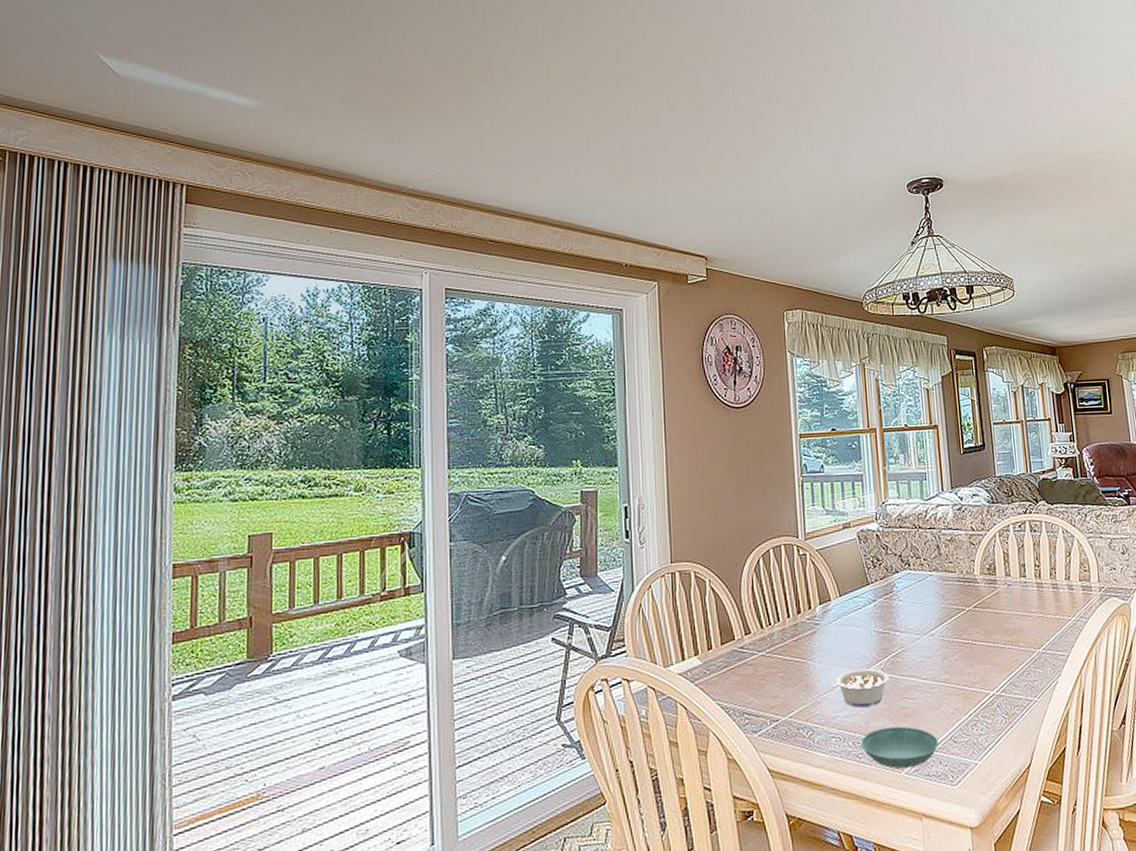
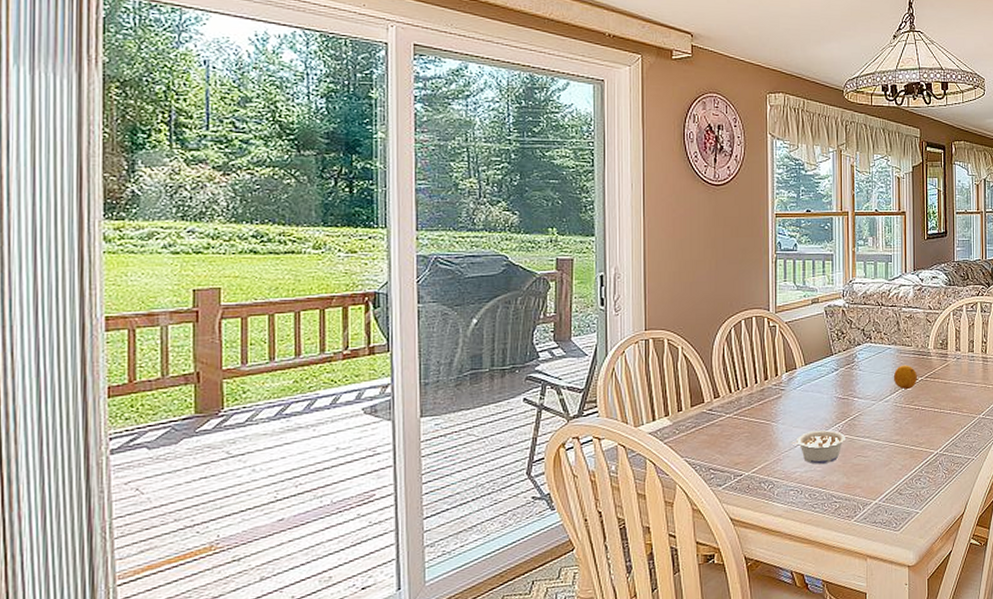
saucer: present [861,726,938,769] -> none [816,480,885,517]
fruit: none [937,593,965,622] -> present [893,365,918,390]

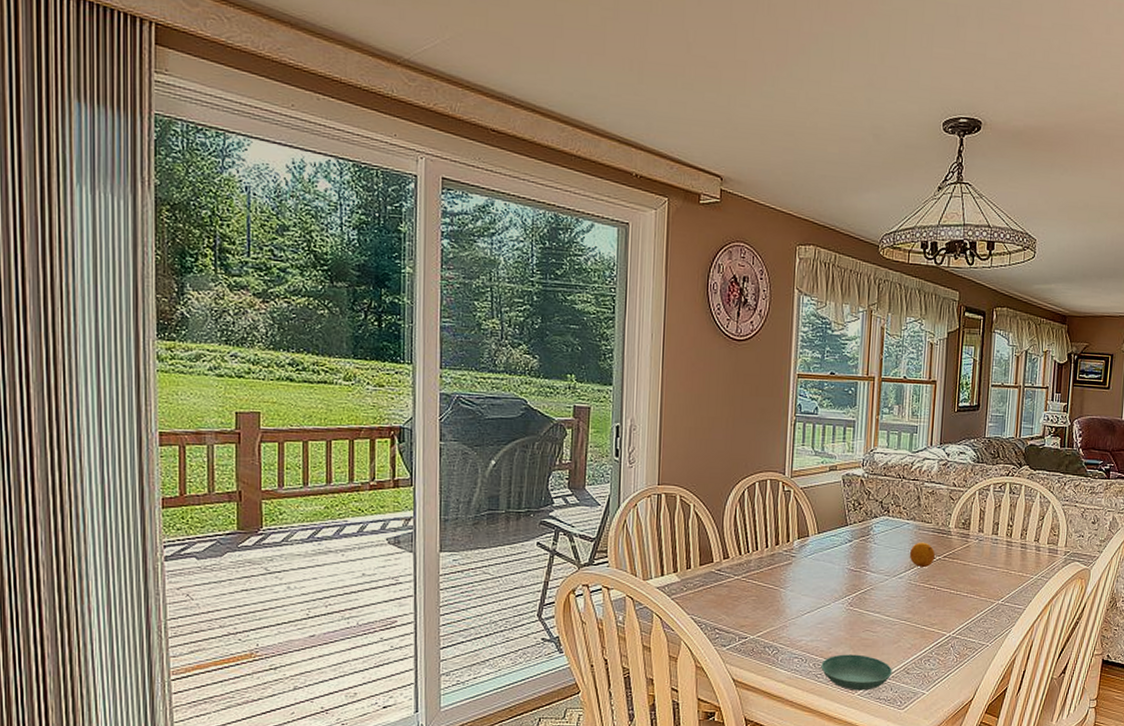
legume: present [790,430,845,464] -> none [798,600,855,635]
saucer: none [816,480,885,517] -> present [821,654,892,691]

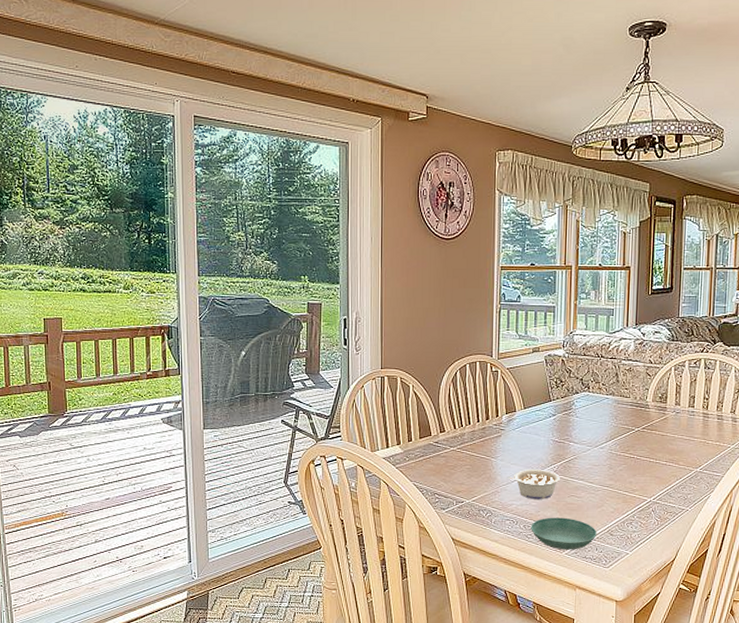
legume: none [798,600,855,635] -> present [508,469,560,499]
fruit: present [909,542,936,568] -> none [609,415,635,439]

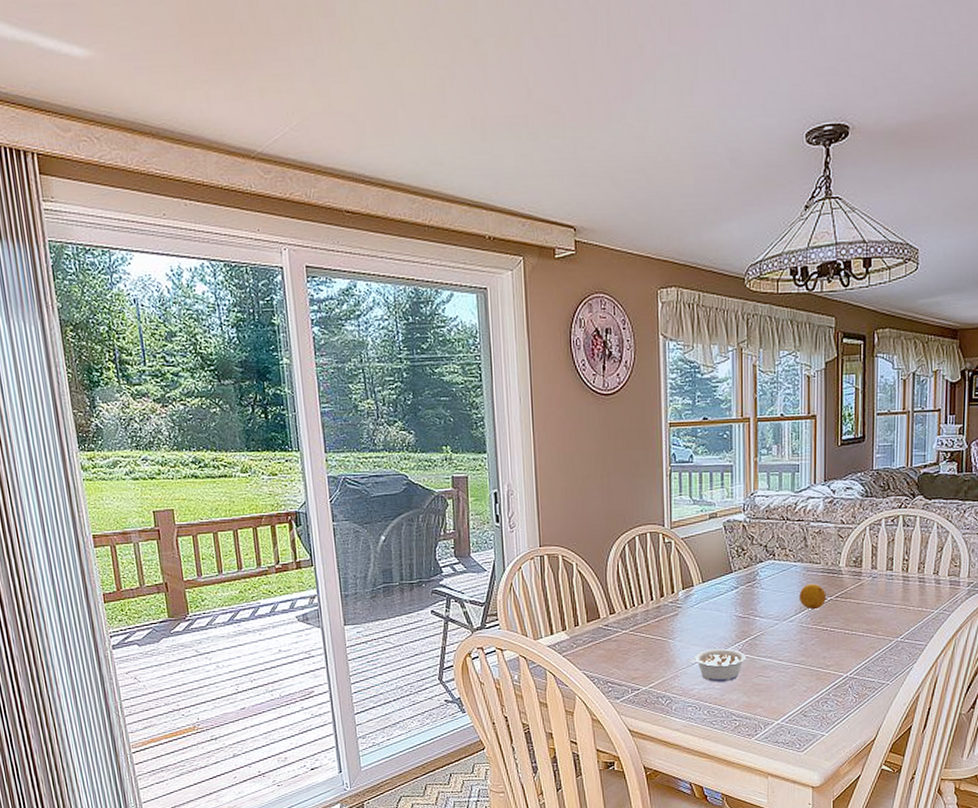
saucer: present [531,517,597,550] -> none [715,700,789,735]
fruit: none [609,415,635,439] -> present [798,583,827,610]

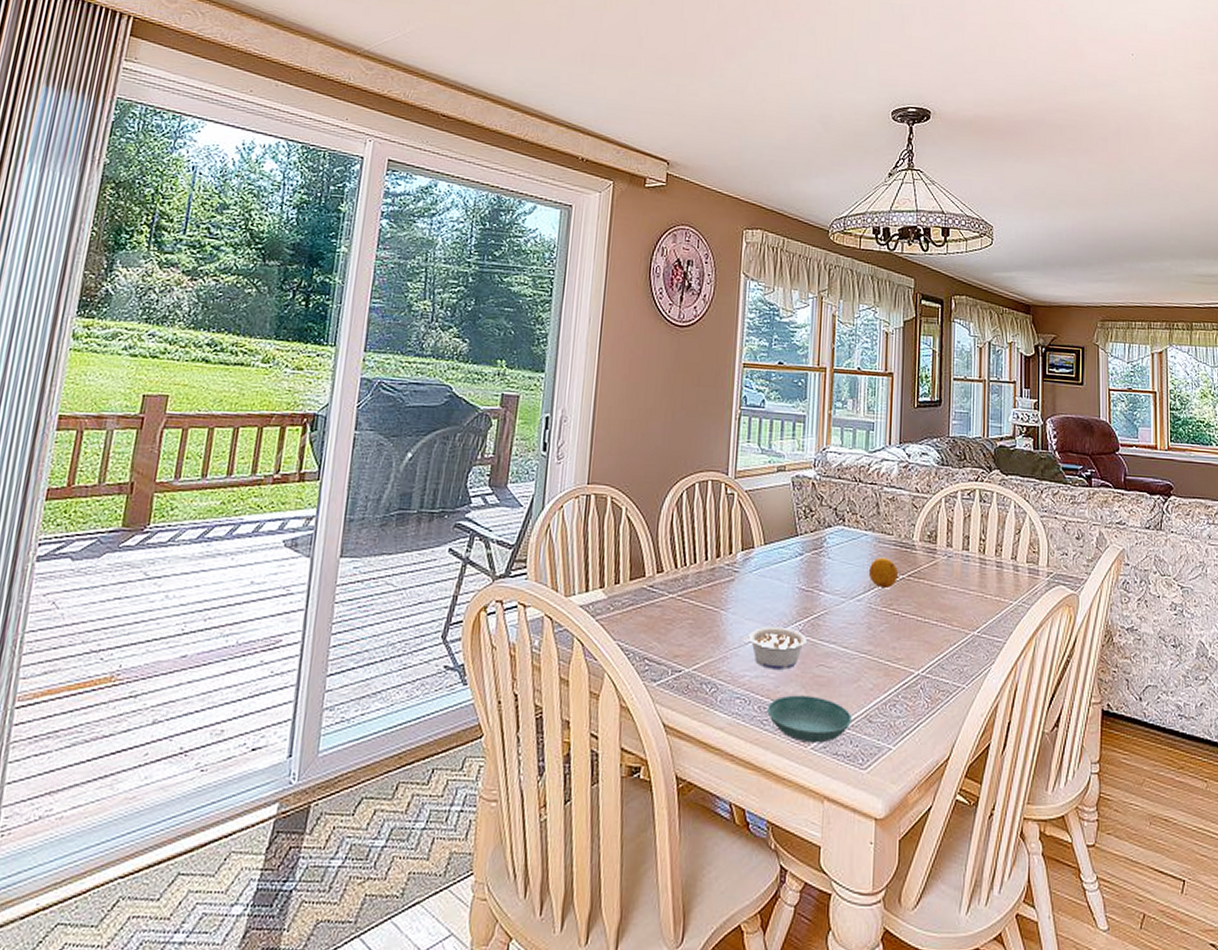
saucer: none [715,700,789,735] -> present [767,695,852,743]

